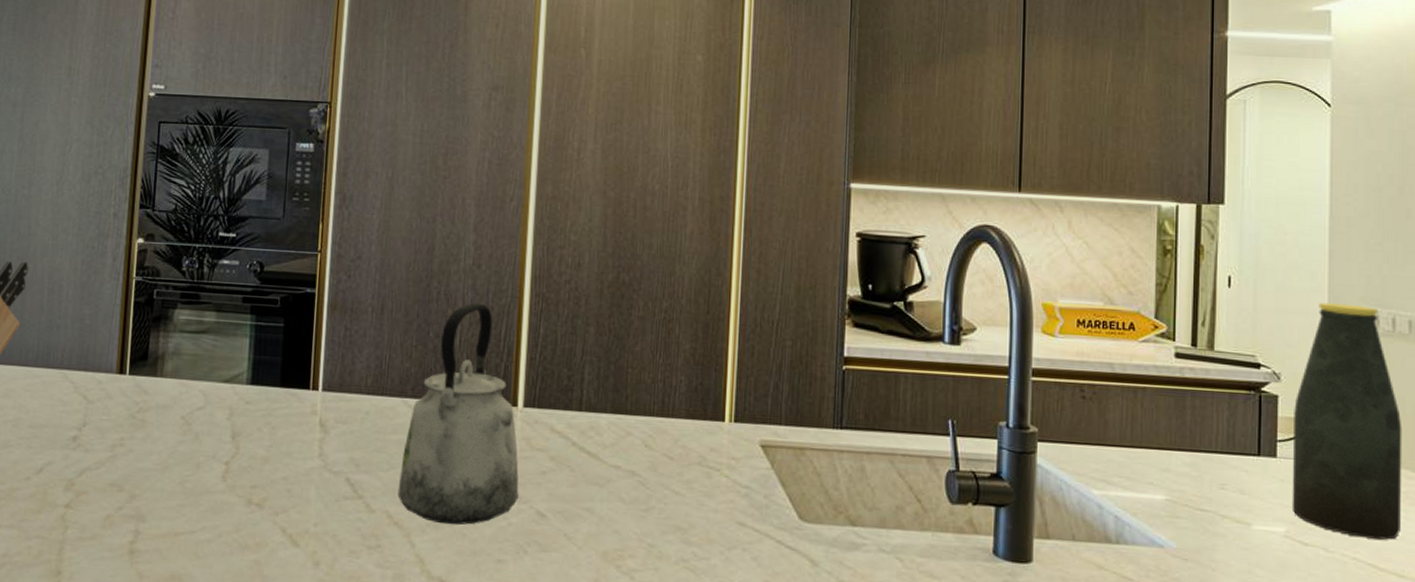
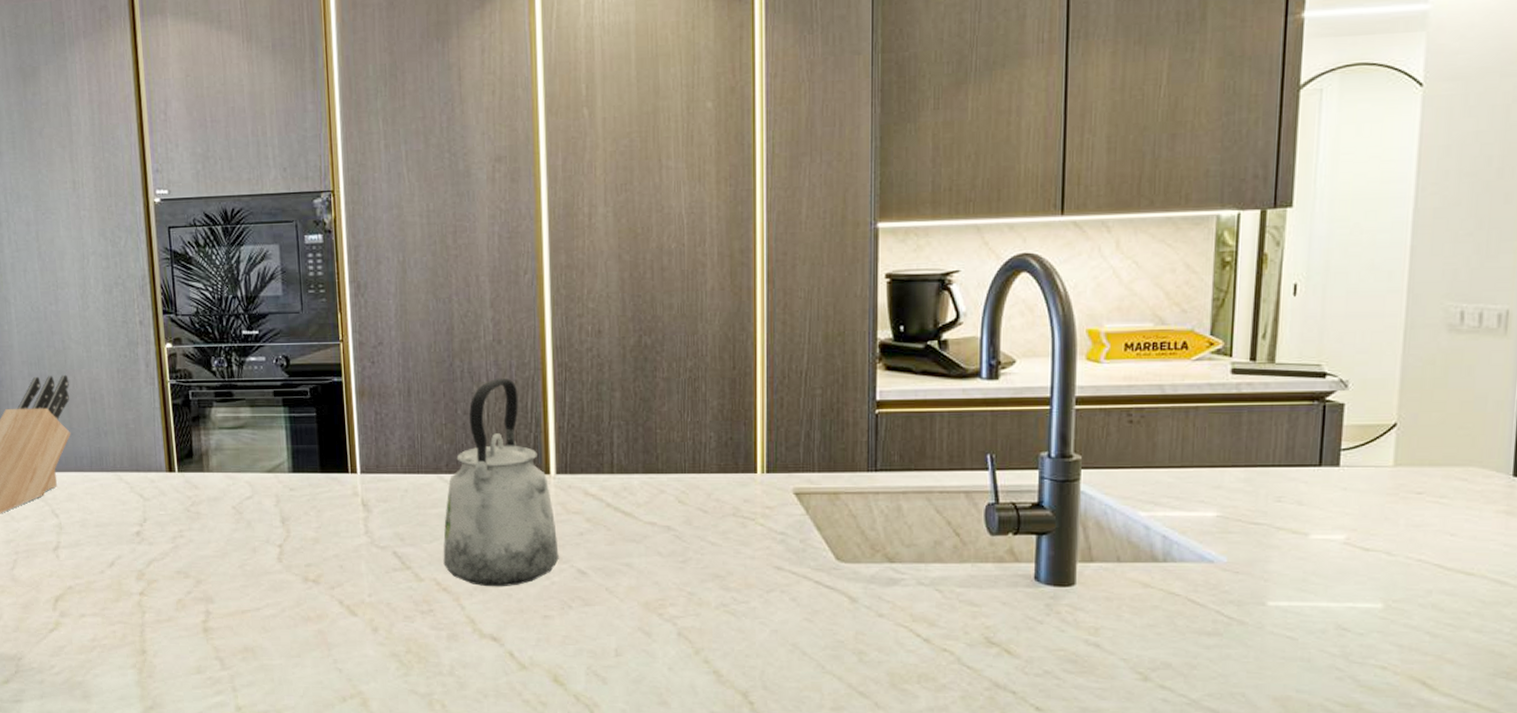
bottle: present [1292,302,1402,540] -> none [1353,302,1482,540]

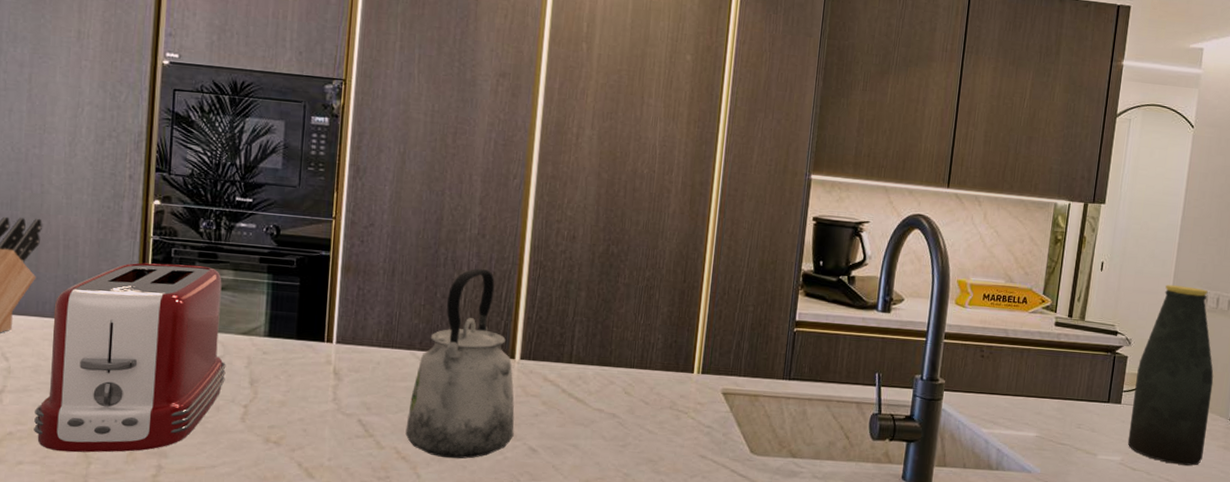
toaster: none [88,406,257,603] -> present [34,262,226,453]
bottle: none [1353,302,1482,540] -> present [1127,284,1214,466]

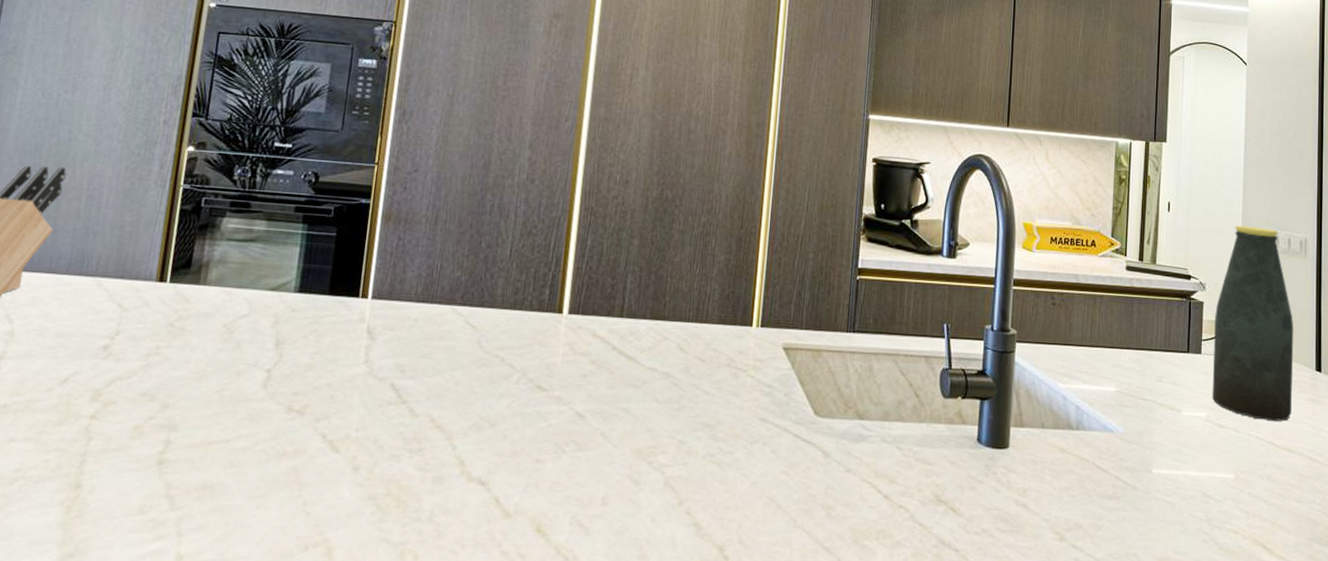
toaster: present [34,262,226,453] -> none [31,213,254,427]
kettle: present [405,269,515,459] -> none [442,216,561,427]

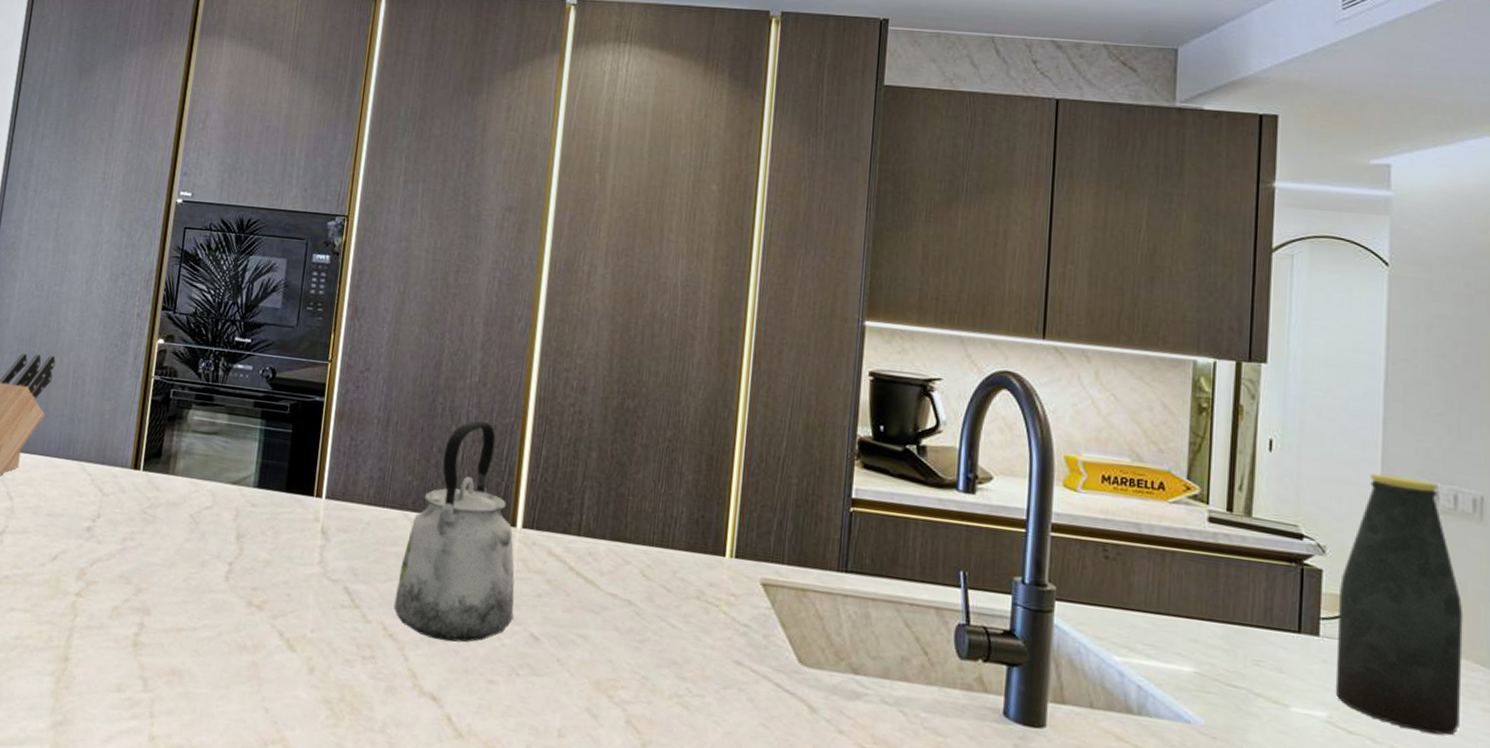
kettle: none [442,216,561,427] -> present [394,421,515,643]

